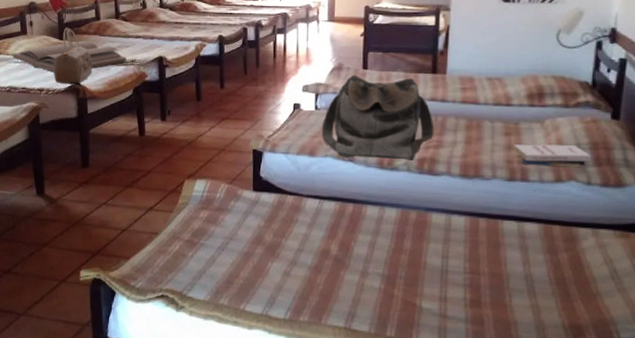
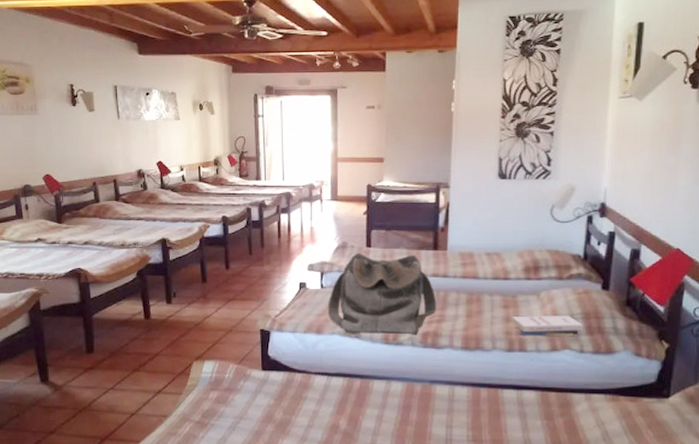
towel: present [12,41,127,73] -> none [8,224,129,257]
handbag: present [54,28,92,85] -> none [53,211,93,269]

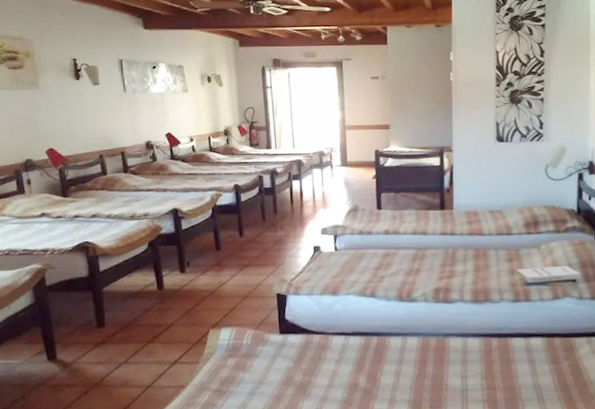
backpack: present [327,252,437,335] -> none [342,215,446,295]

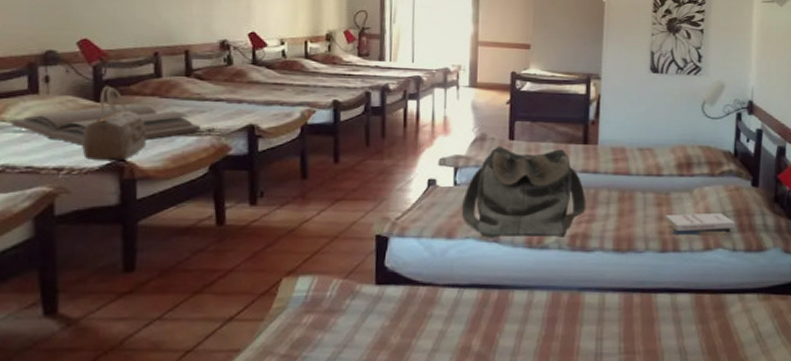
towel: none [9,197,139,232] -> present [11,104,201,146]
handbag: none [58,184,102,243] -> present [82,86,147,162]
backpack: none [342,215,446,295] -> present [461,145,586,239]

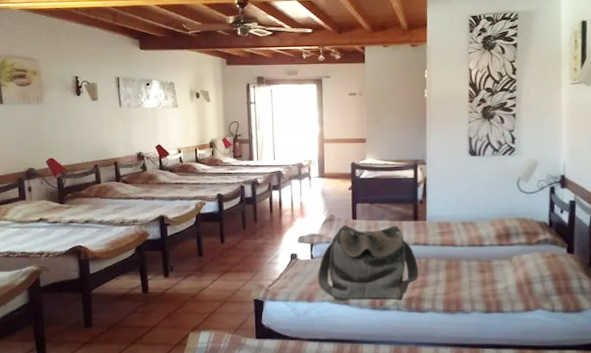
towel: present [11,104,201,146] -> none [11,204,128,236]
handbag: present [82,86,147,162] -> none [54,192,93,247]
books: present [665,212,736,236] -> none [488,277,554,298]

